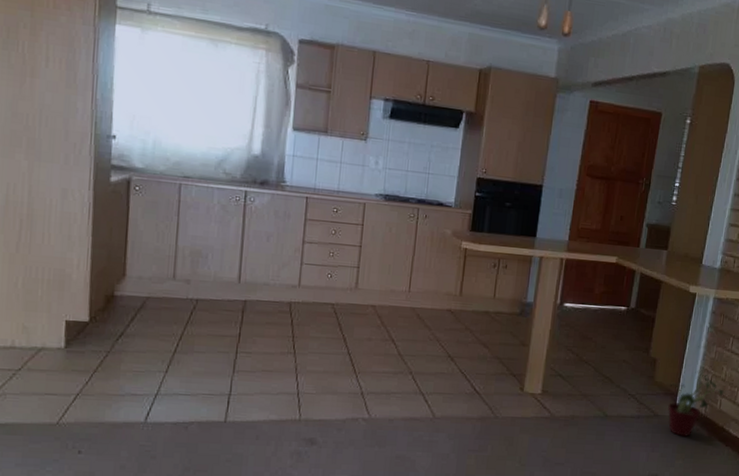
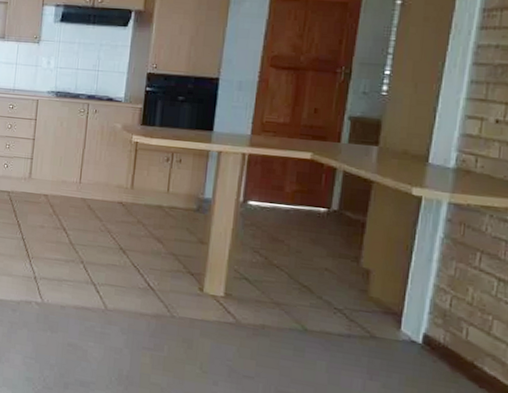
potted plant: present [667,371,727,438] -> none [388,289,476,369]

